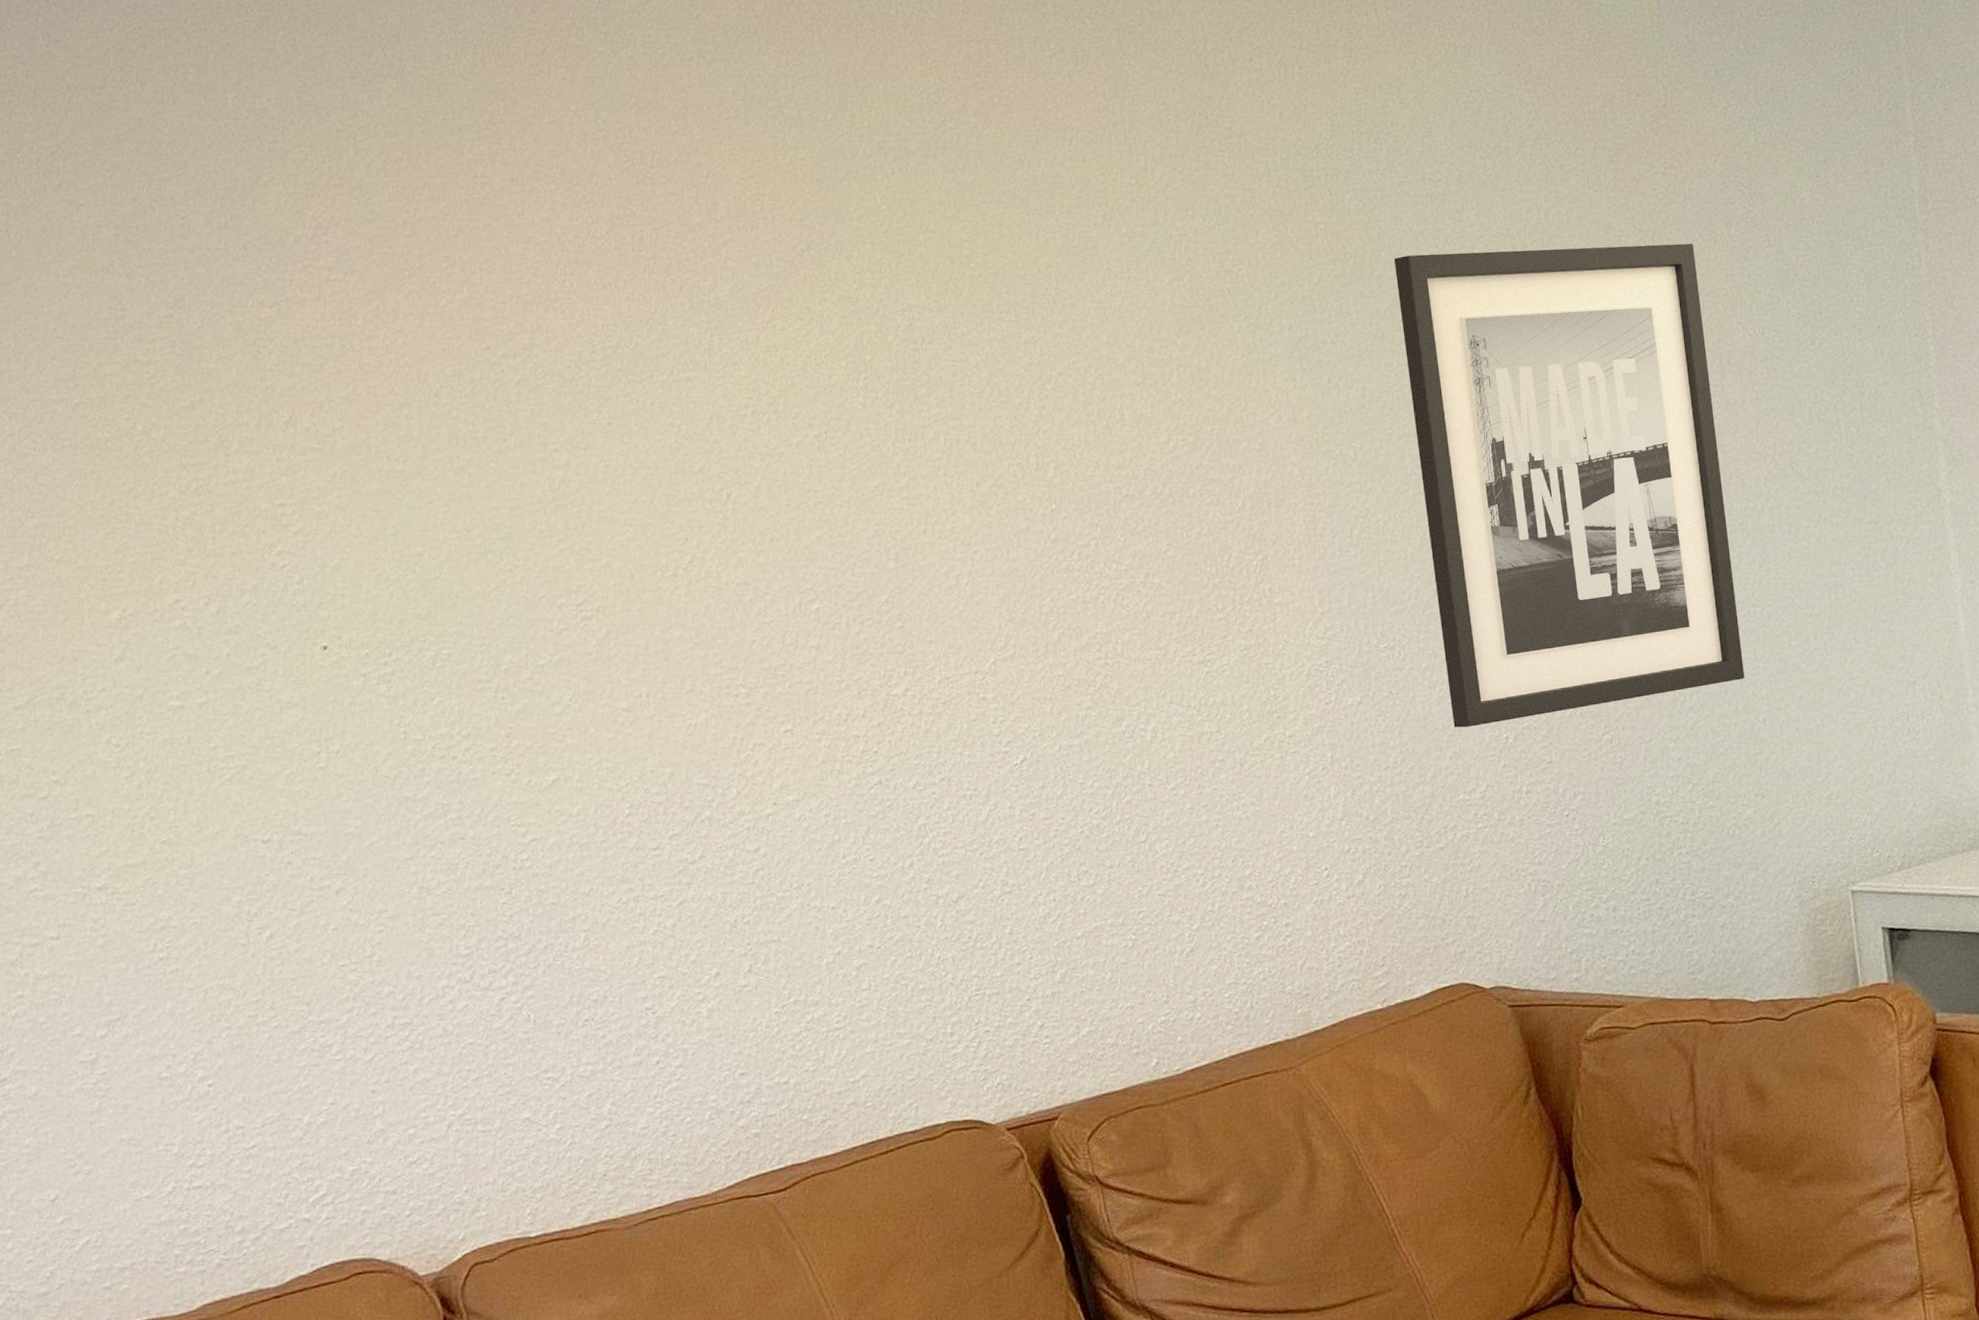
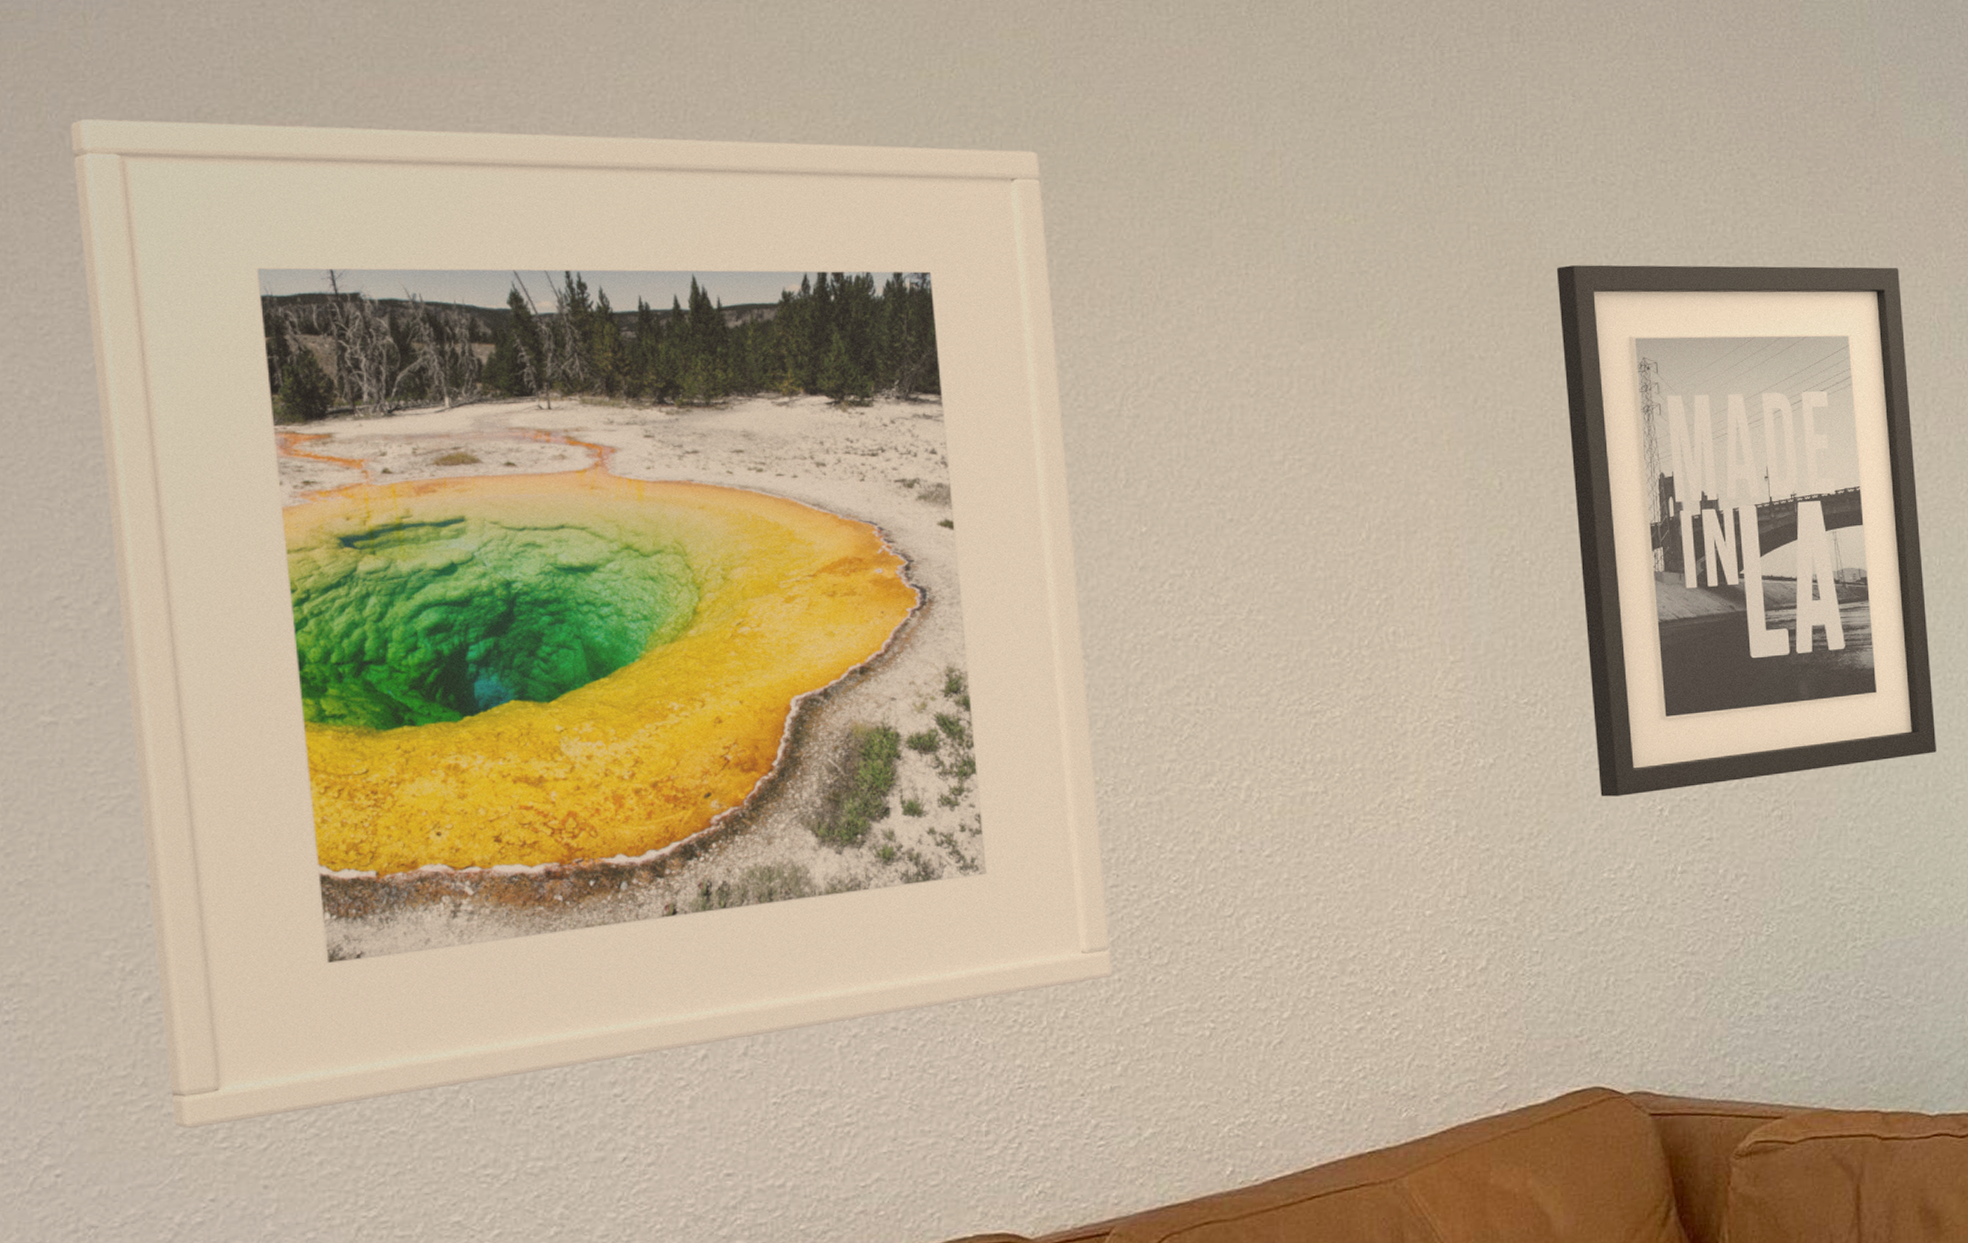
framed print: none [159,177,1048,1044] -> present [71,119,1113,1129]

